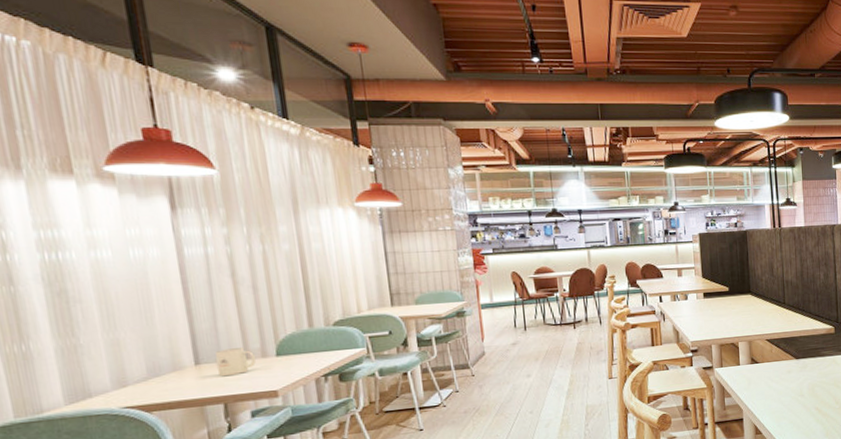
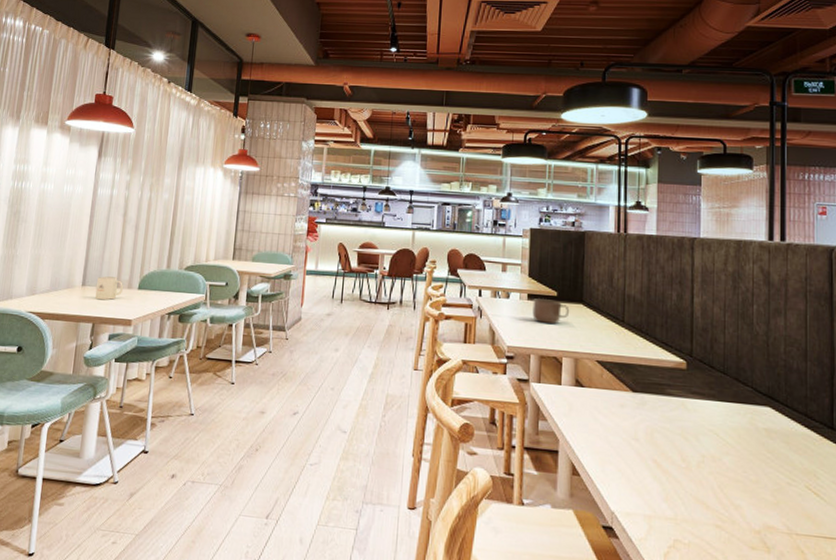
cup: none [708,294,741,316] -> present [532,298,570,324]

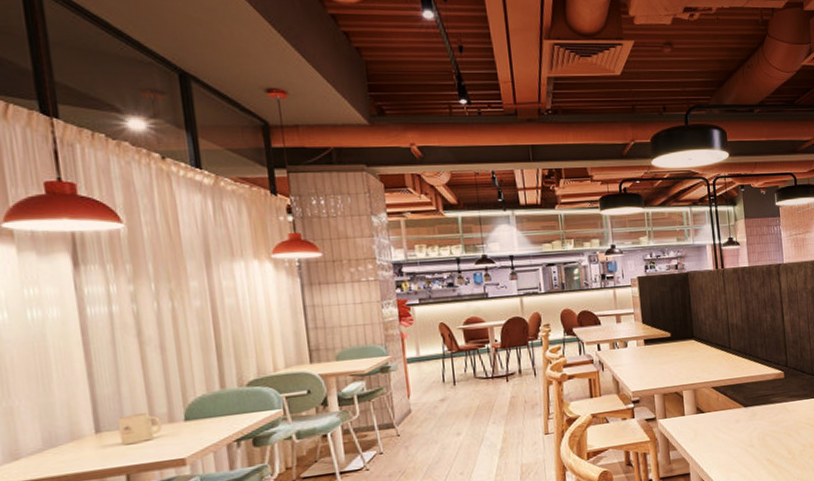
cup: present [532,298,570,324] -> none [649,340,684,364]

